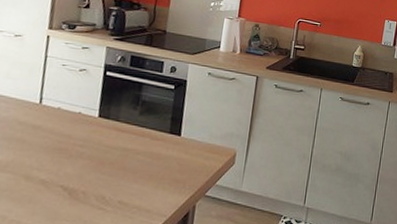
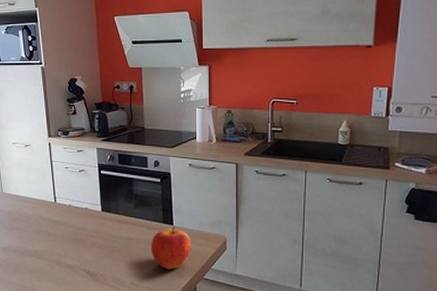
apple: none [149,136,199,186] -> present [150,225,192,270]

